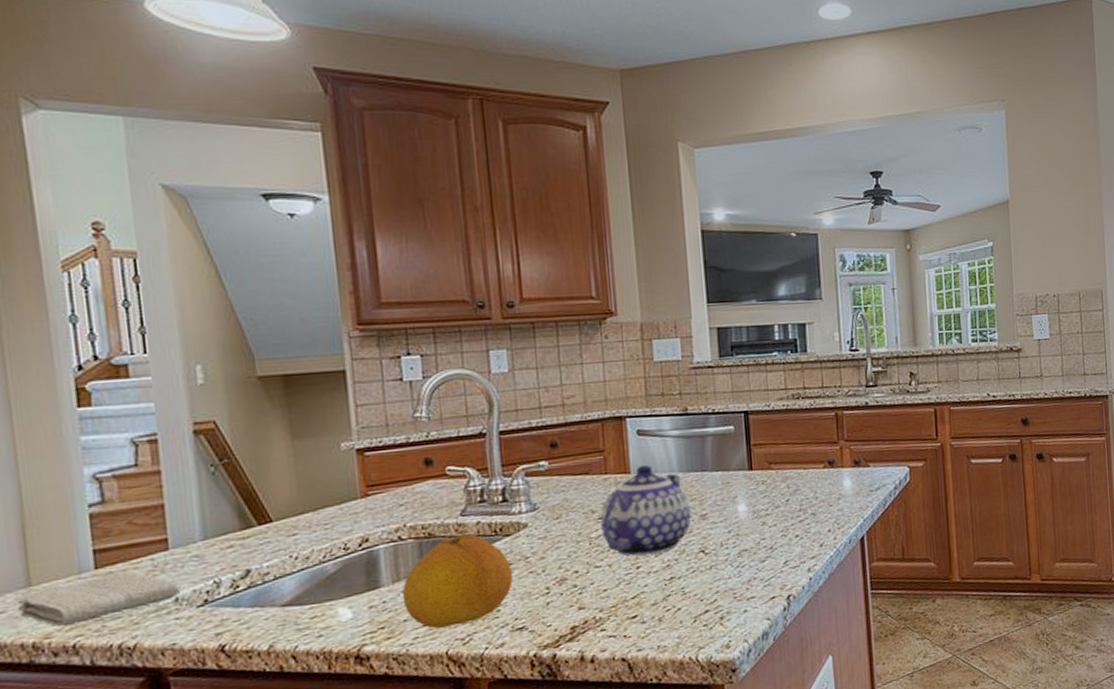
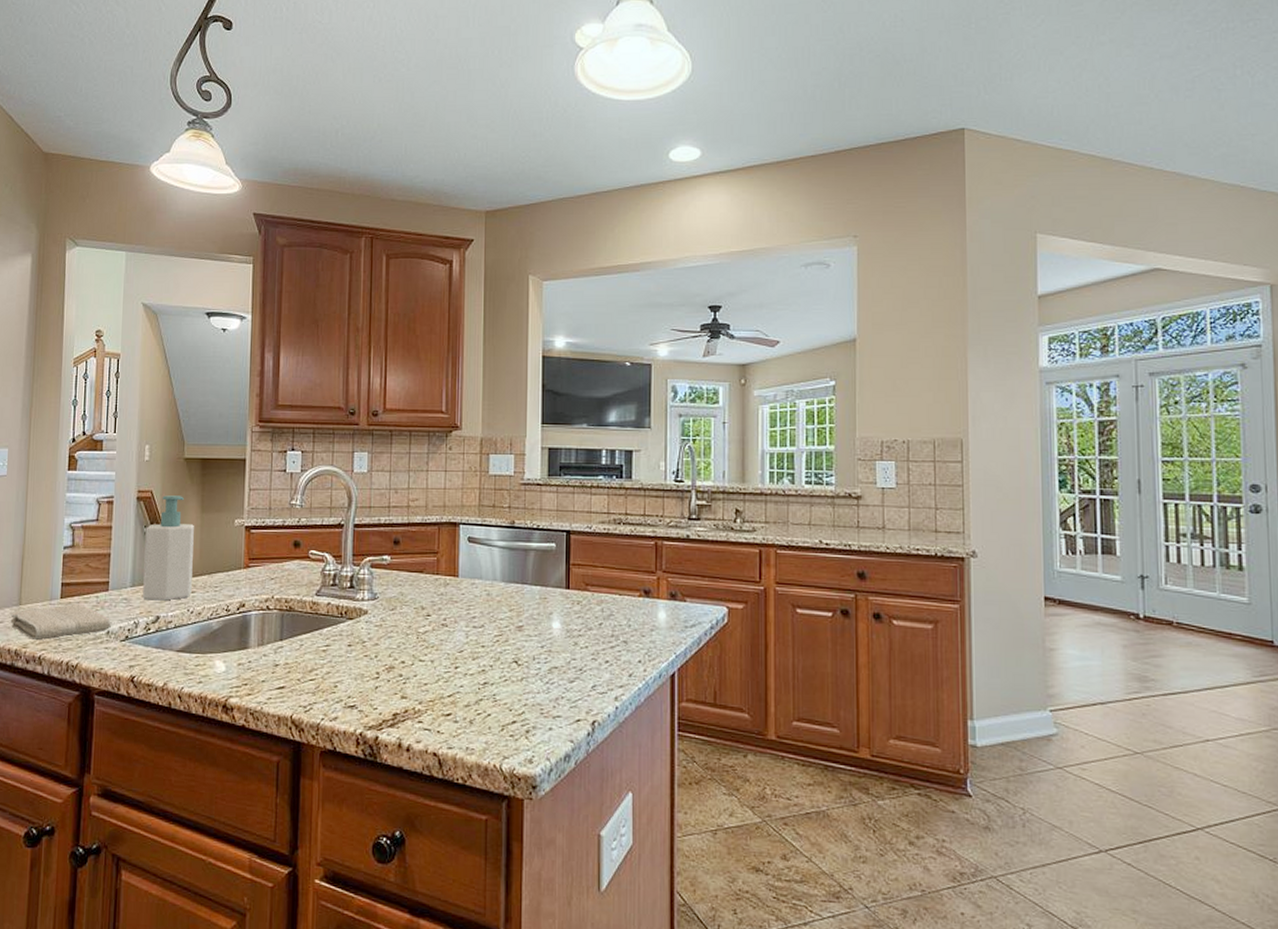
soap bottle: none [212,422,292,554] -> present [143,495,194,601]
fruit: present [402,534,513,629] -> none [263,612,350,694]
teapot: present [600,464,692,556] -> none [428,570,509,658]

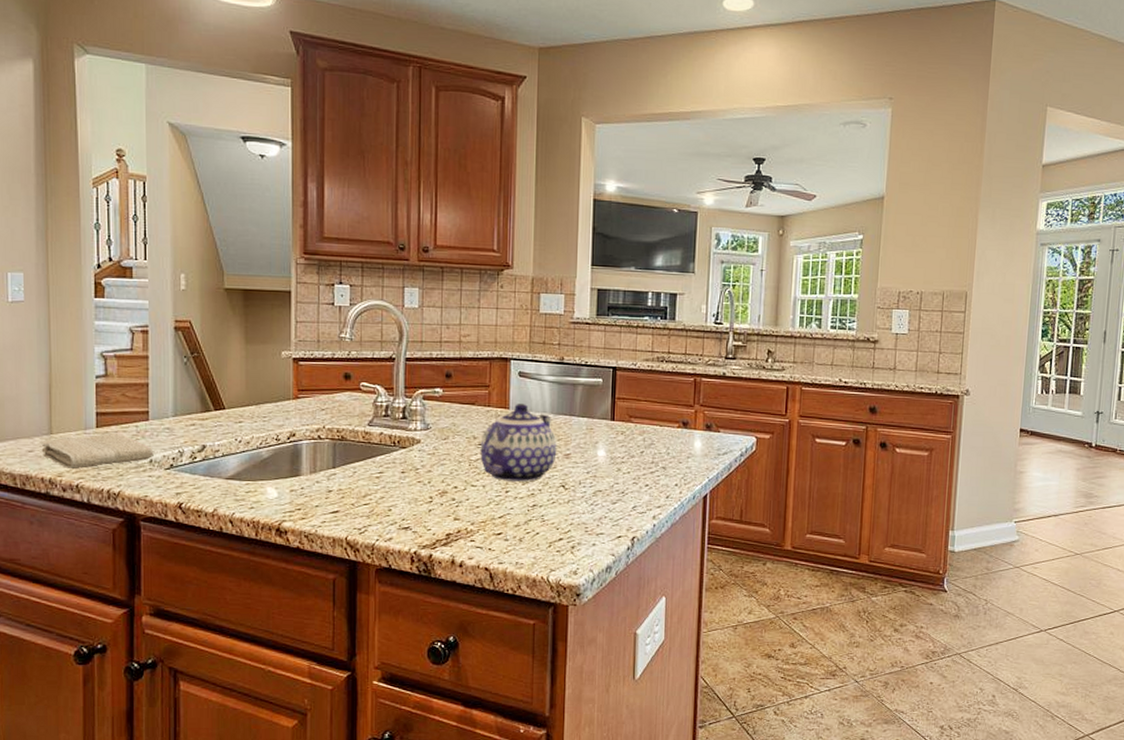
soap bottle: present [143,495,194,601] -> none [186,326,239,430]
teapot: none [428,570,509,658] -> present [480,403,557,483]

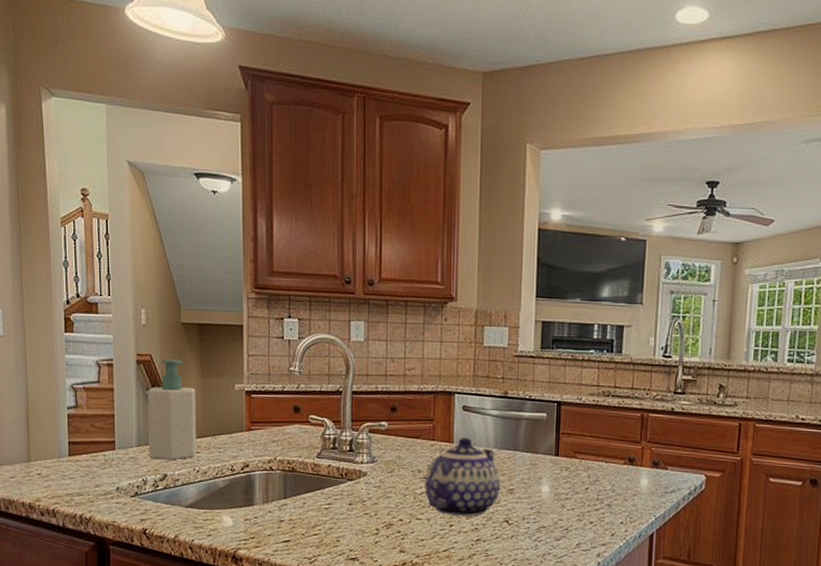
washcloth: present [41,432,154,470] -> none [21,461,120,495]
soap bottle: none [186,326,239,430] -> present [147,359,196,460]

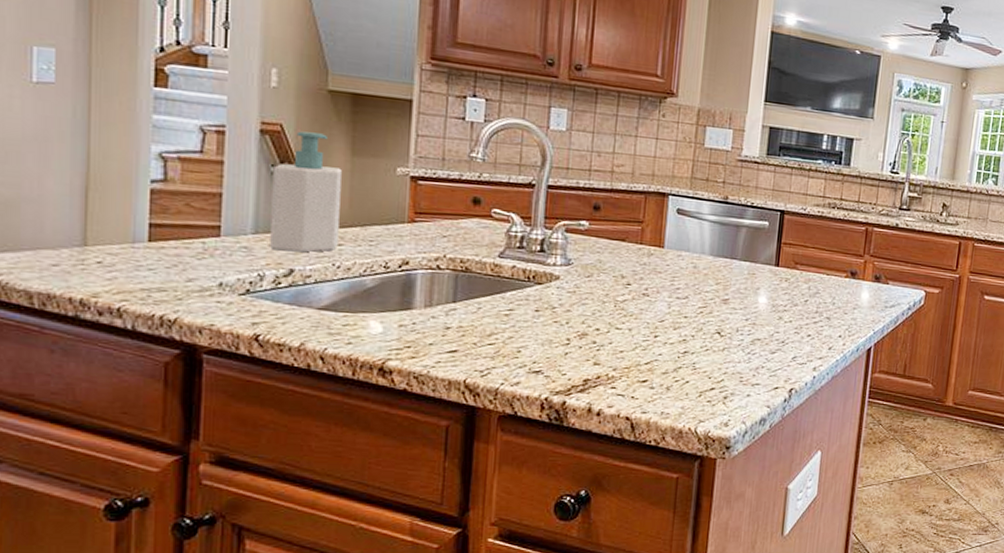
teapot: present [425,437,501,517] -> none [627,242,715,328]

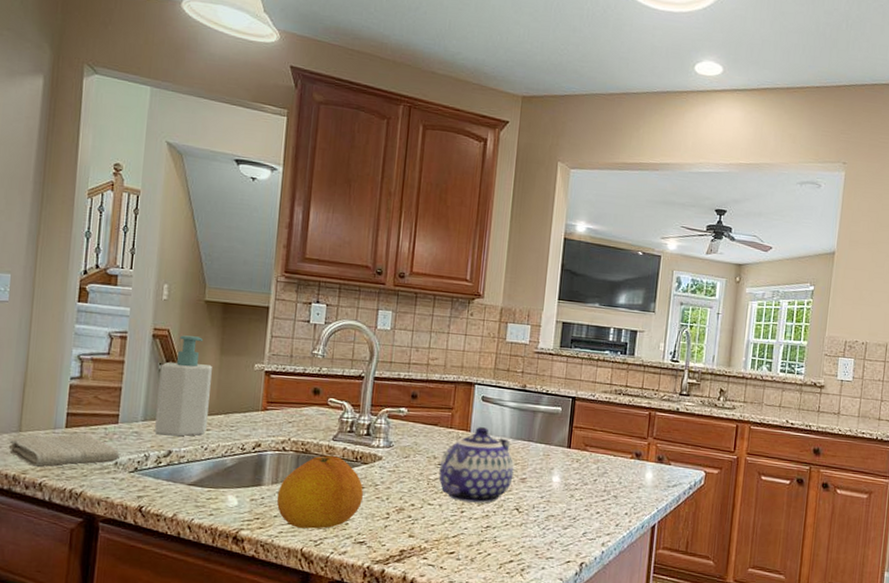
washcloth: none [70,248,225,290] -> present [8,433,120,468]
fruit: none [431,275,538,358] -> present [276,455,363,529]
teapot: none [627,242,715,328] -> present [438,426,514,504]

